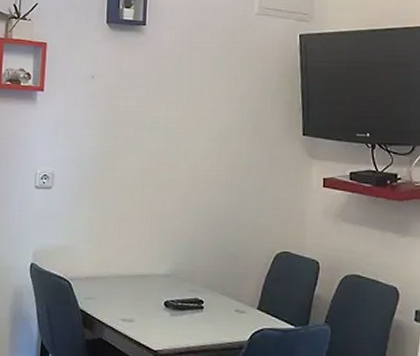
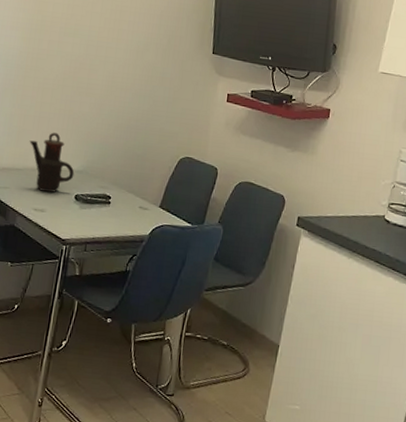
teapot: none [111,235,162,300] -> present [29,132,75,193]

